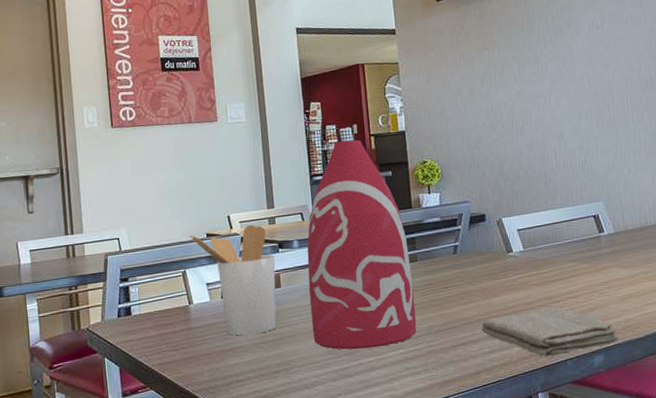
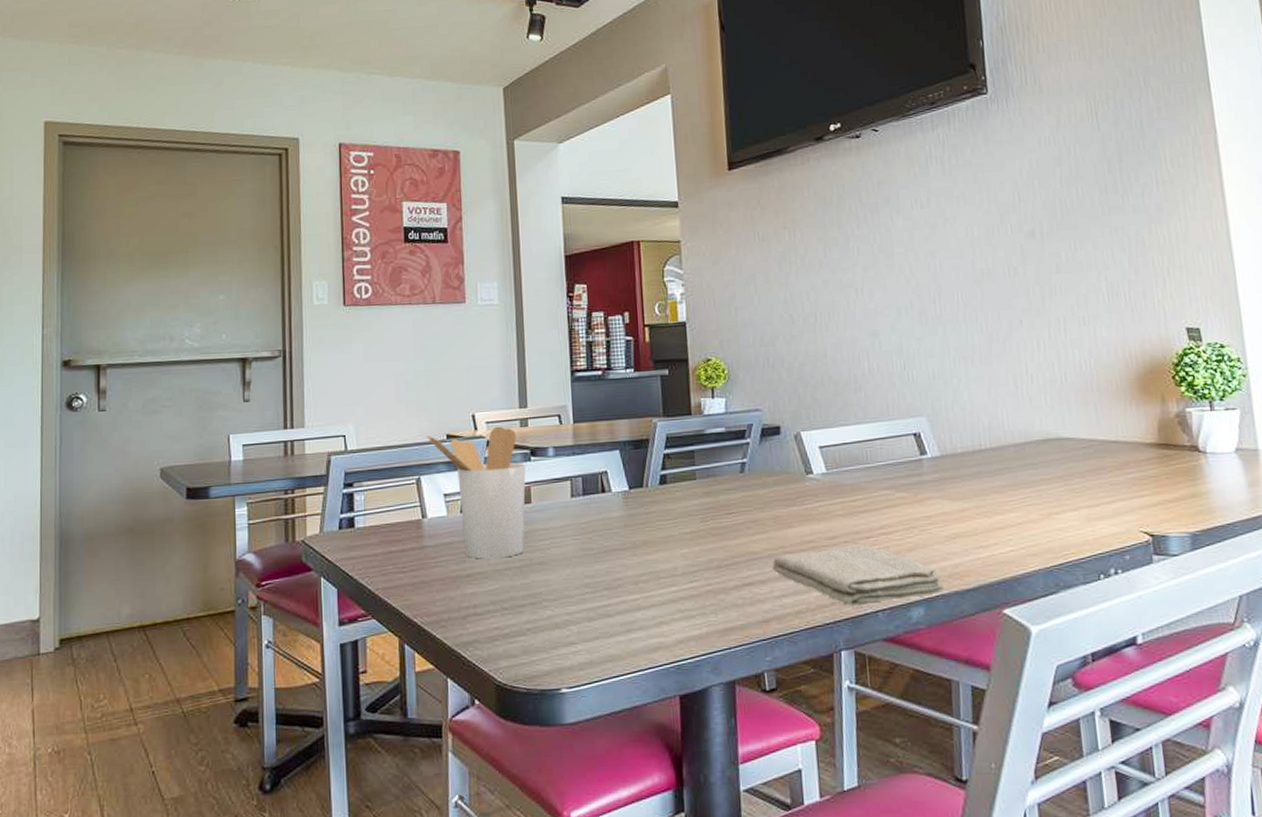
bottle: present [307,139,417,350] -> none [564,330,693,584]

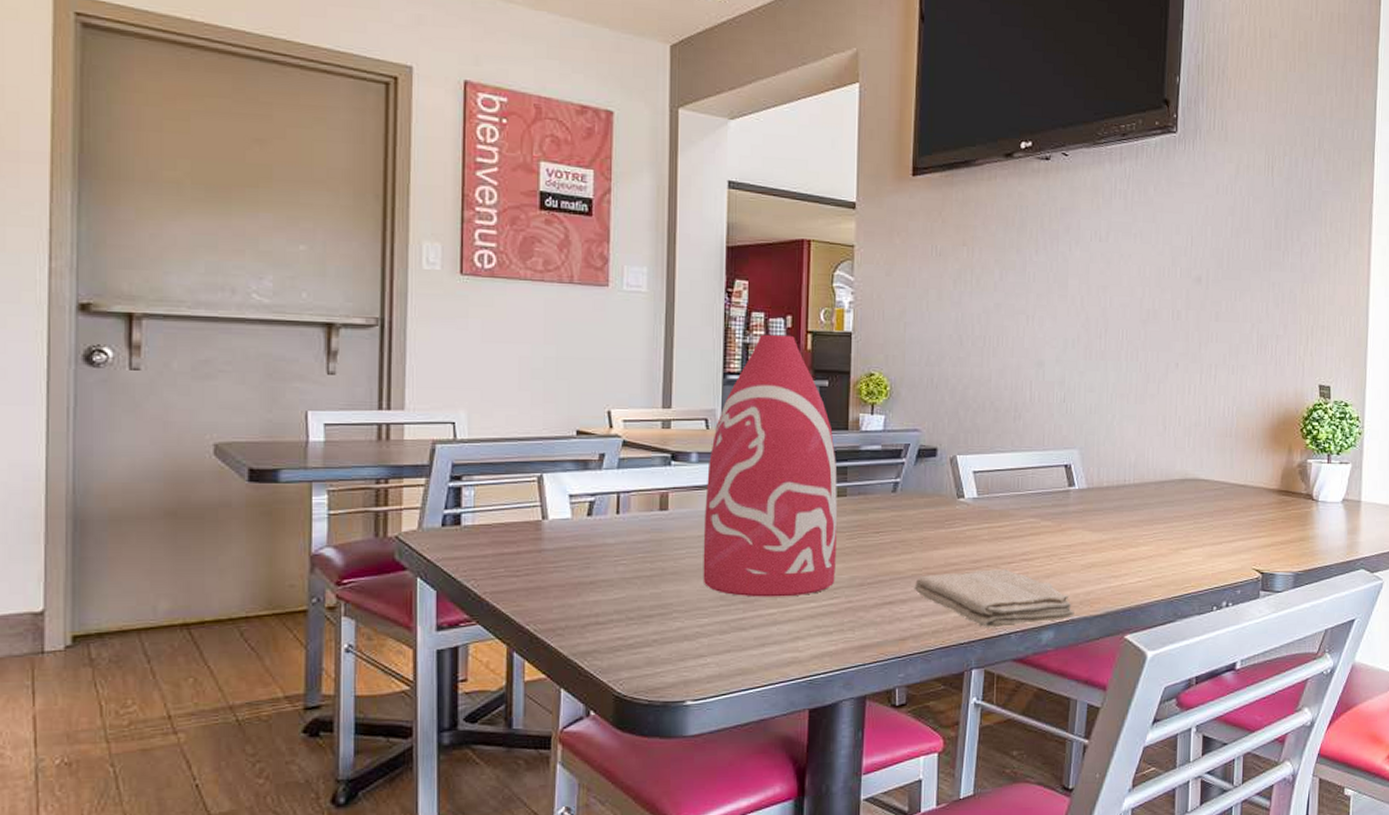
utensil holder: present [427,426,526,559] -> none [553,425,665,566]
bottle: none [564,330,693,584] -> present [703,334,838,597]

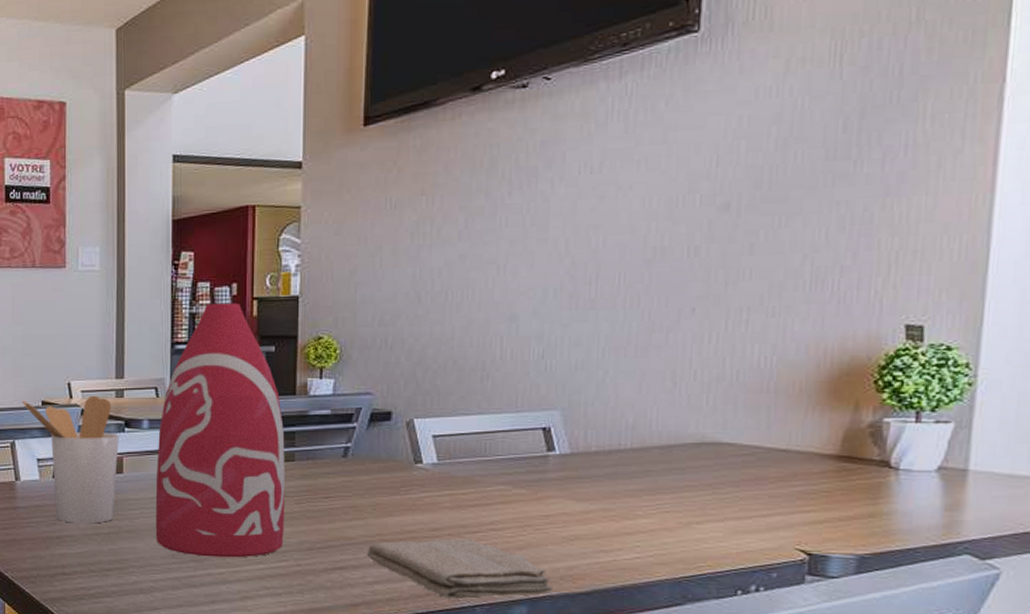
utensil holder: none [553,425,665,566] -> present [22,395,119,524]

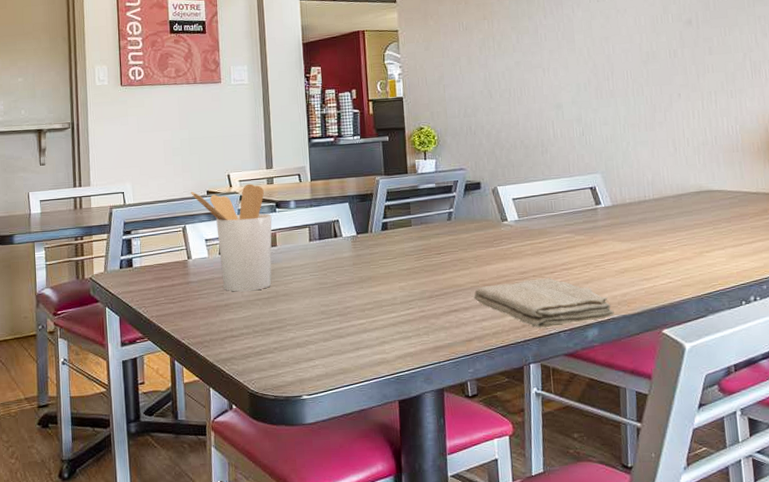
bottle: present [155,302,286,558] -> none [303,104,409,311]

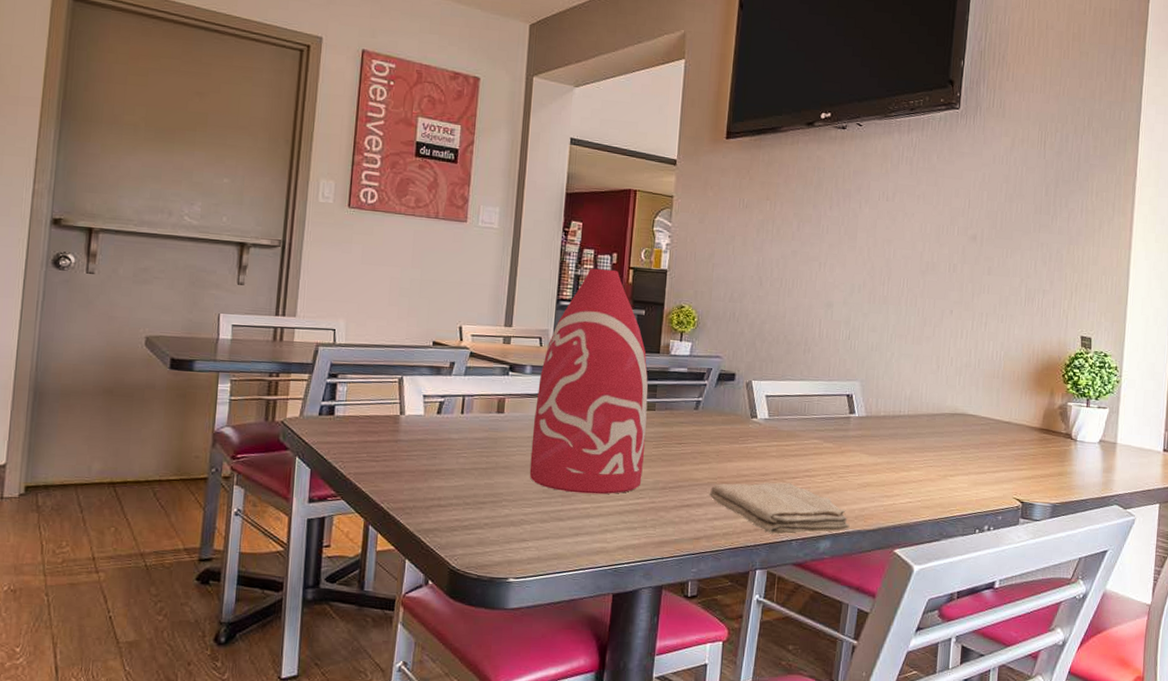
utensil holder: present [191,183,272,292] -> none [414,339,503,459]
bottle: none [303,104,409,311] -> present [529,268,648,495]

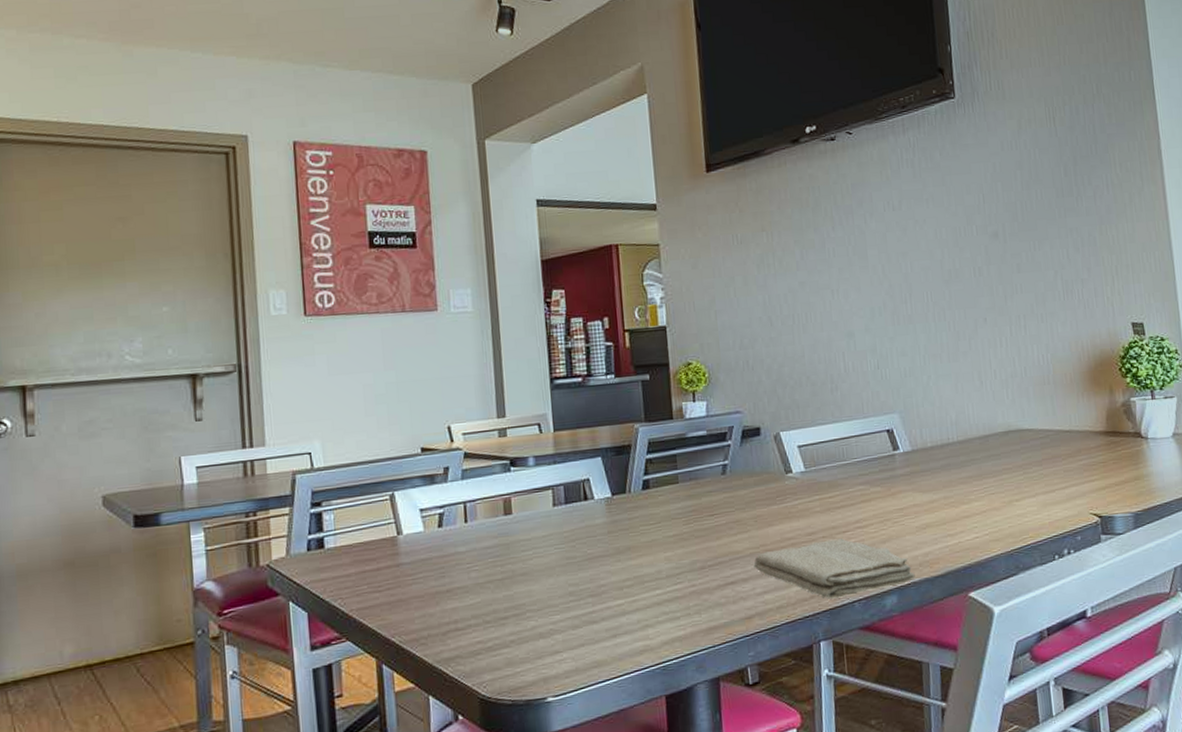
bottle: present [529,268,648,495] -> none [545,335,677,590]

